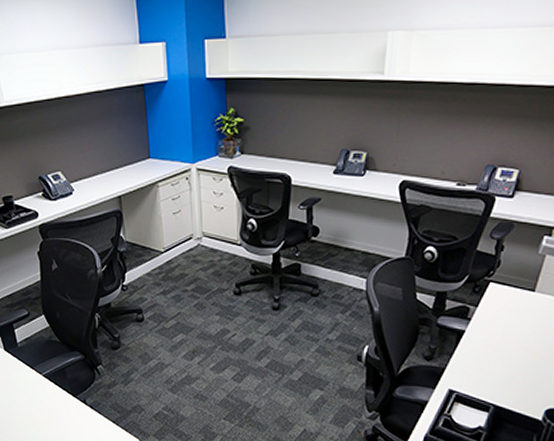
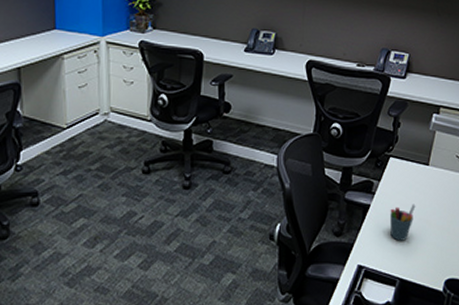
pen holder: none [486,331,517,368] -> present [390,204,416,241]

